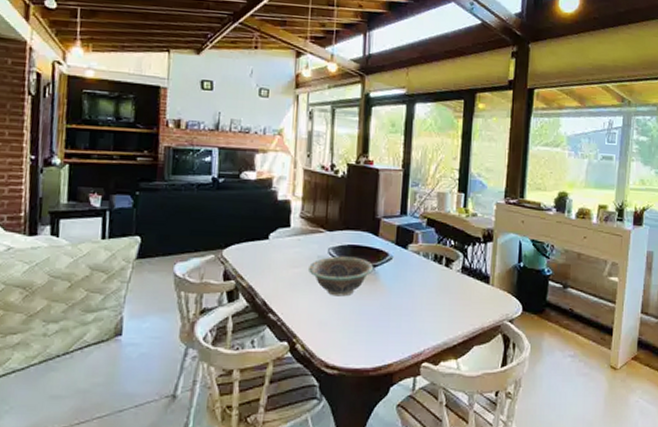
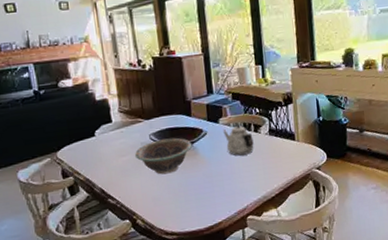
teapot: none [411,255,443,291] -> present [223,125,254,156]

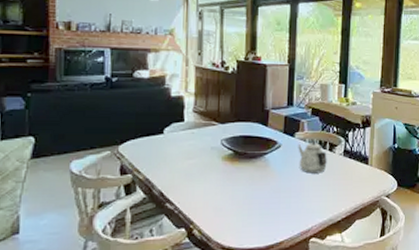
decorative bowl: present [134,138,192,175] -> none [202,146,263,184]

